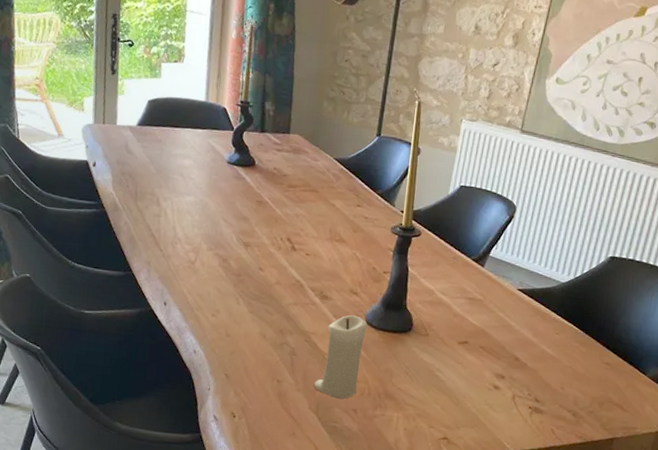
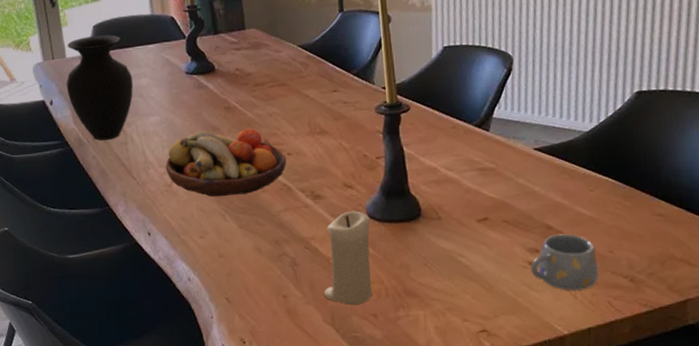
vase: none [111,109,177,210] -> present [66,34,133,141]
fruit bowl: none [192,218,305,284] -> present [165,128,287,197]
mug: none [494,365,551,417] -> present [530,234,599,291]

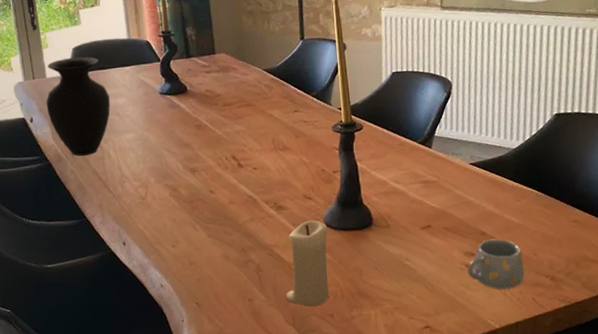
fruit bowl: present [165,128,287,197] -> none [140,145,253,209]

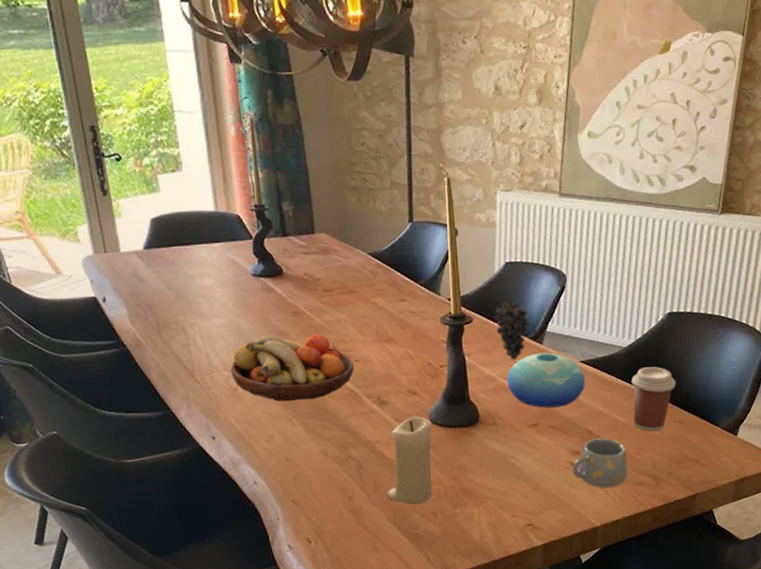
vase: present [46,56,110,156] -> none [120,229,196,342]
fruit bowl: none [140,145,253,209] -> present [230,334,355,402]
fruit: none [384,109,419,165] -> present [495,302,531,361]
bowl: none [398,156,477,210] -> present [507,352,586,408]
coffee cup: none [523,167,569,232] -> present [632,367,676,432]

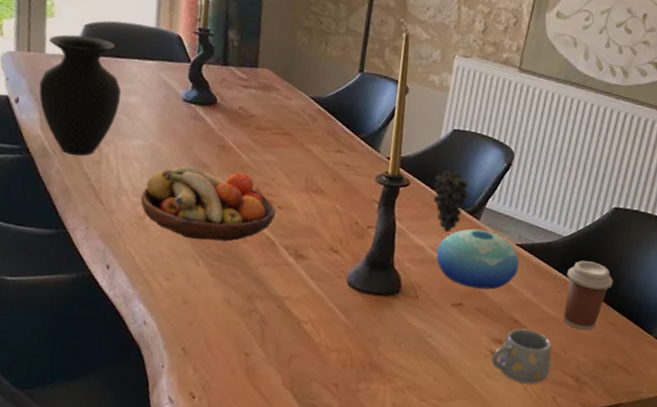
vase: none [120,229,196,342] -> present [39,34,121,156]
candle: present [387,416,432,504] -> none [288,276,349,372]

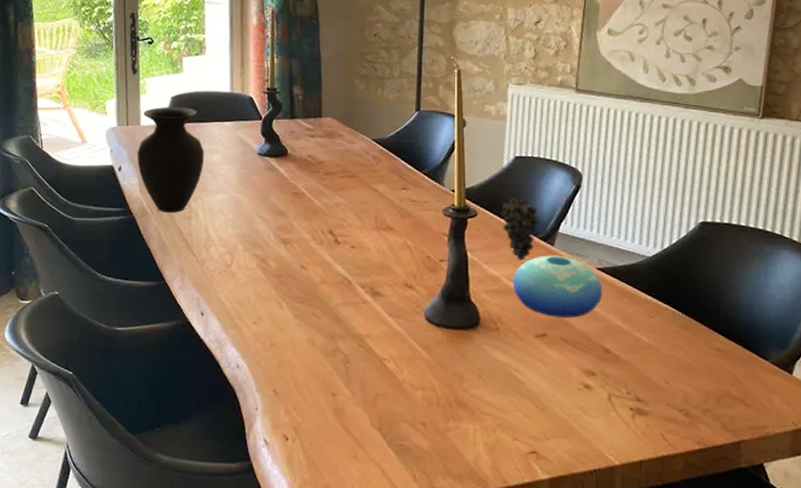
fruit bowl: present [140,165,276,242] -> none [227,214,350,284]
mug: present [491,328,552,384] -> none [585,358,653,420]
coffee cup: present [563,261,613,331] -> none [658,282,712,358]

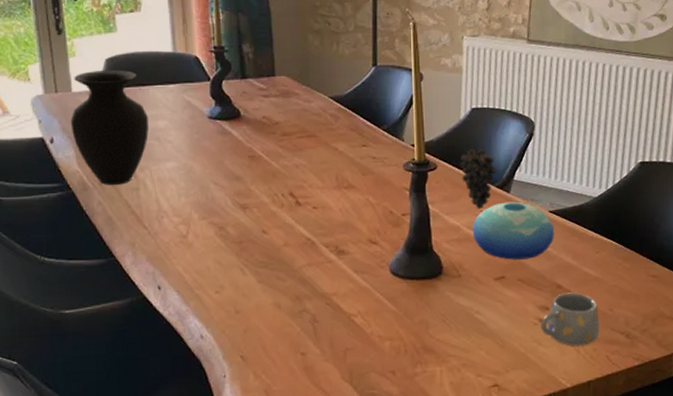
mug: none [585,358,653,420] -> present [540,292,600,346]

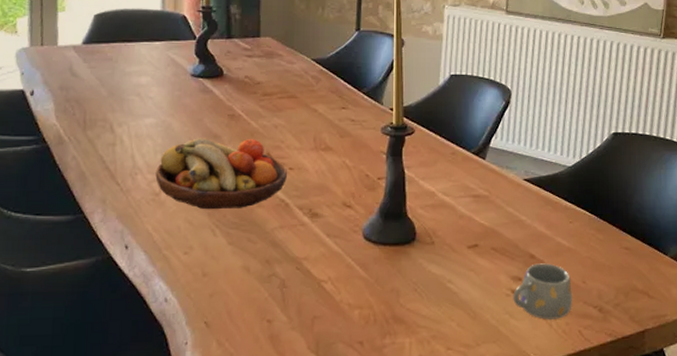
vase: present [70,69,149,185] -> none [53,25,131,139]
fruit bowl: none [181,179,312,250] -> present [155,138,288,210]
fruit: present [460,149,497,210] -> none [437,115,474,176]
bowl: present [472,201,555,260] -> none [447,168,529,228]

